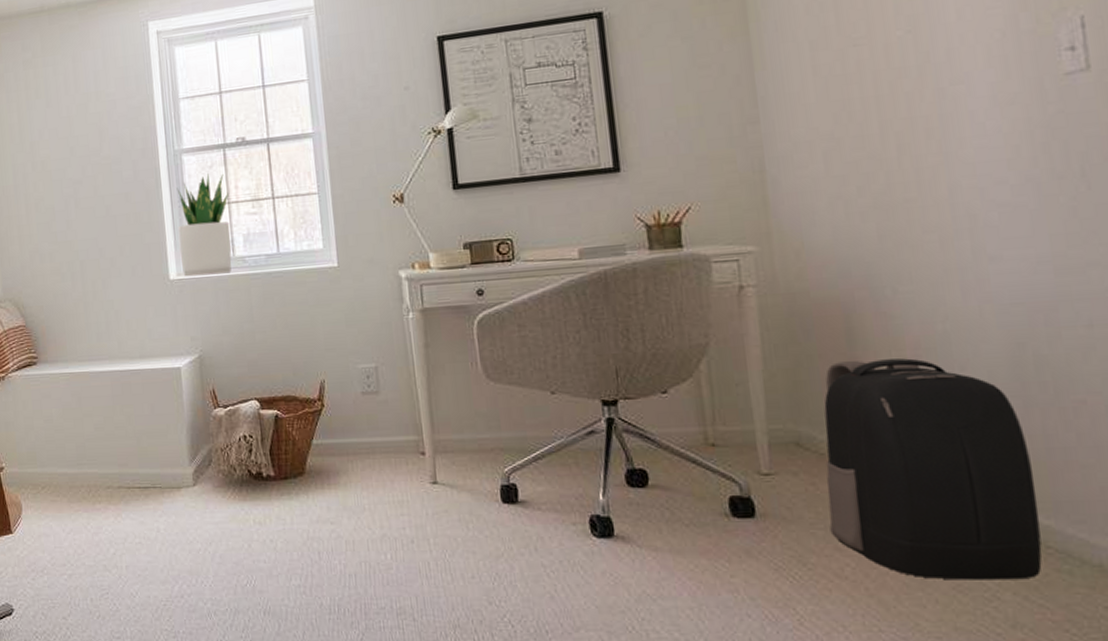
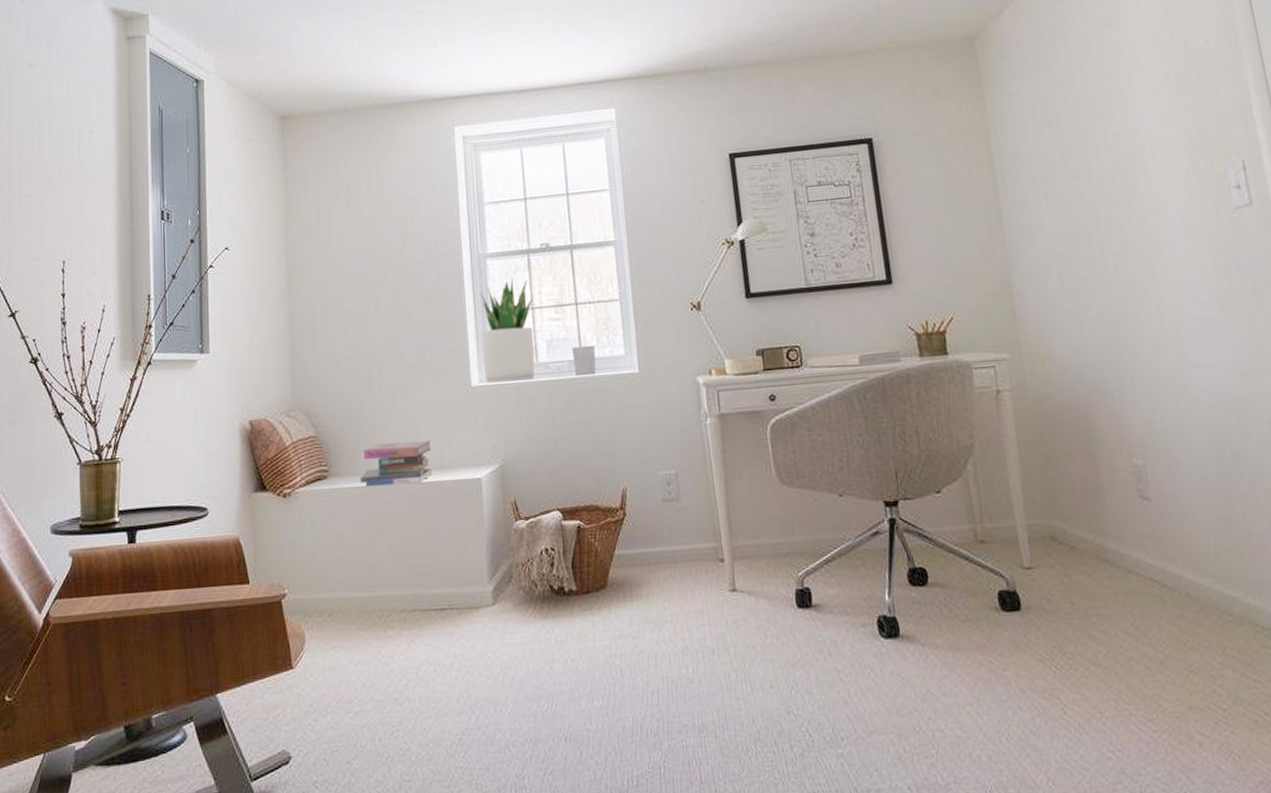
books: none [67,331,133,373] -> present [361,441,432,487]
candle holder: none [269,239,294,271] -> present [572,345,596,377]
backpack: present [824,358,1042,580] -> none [1071,455,1253,661]

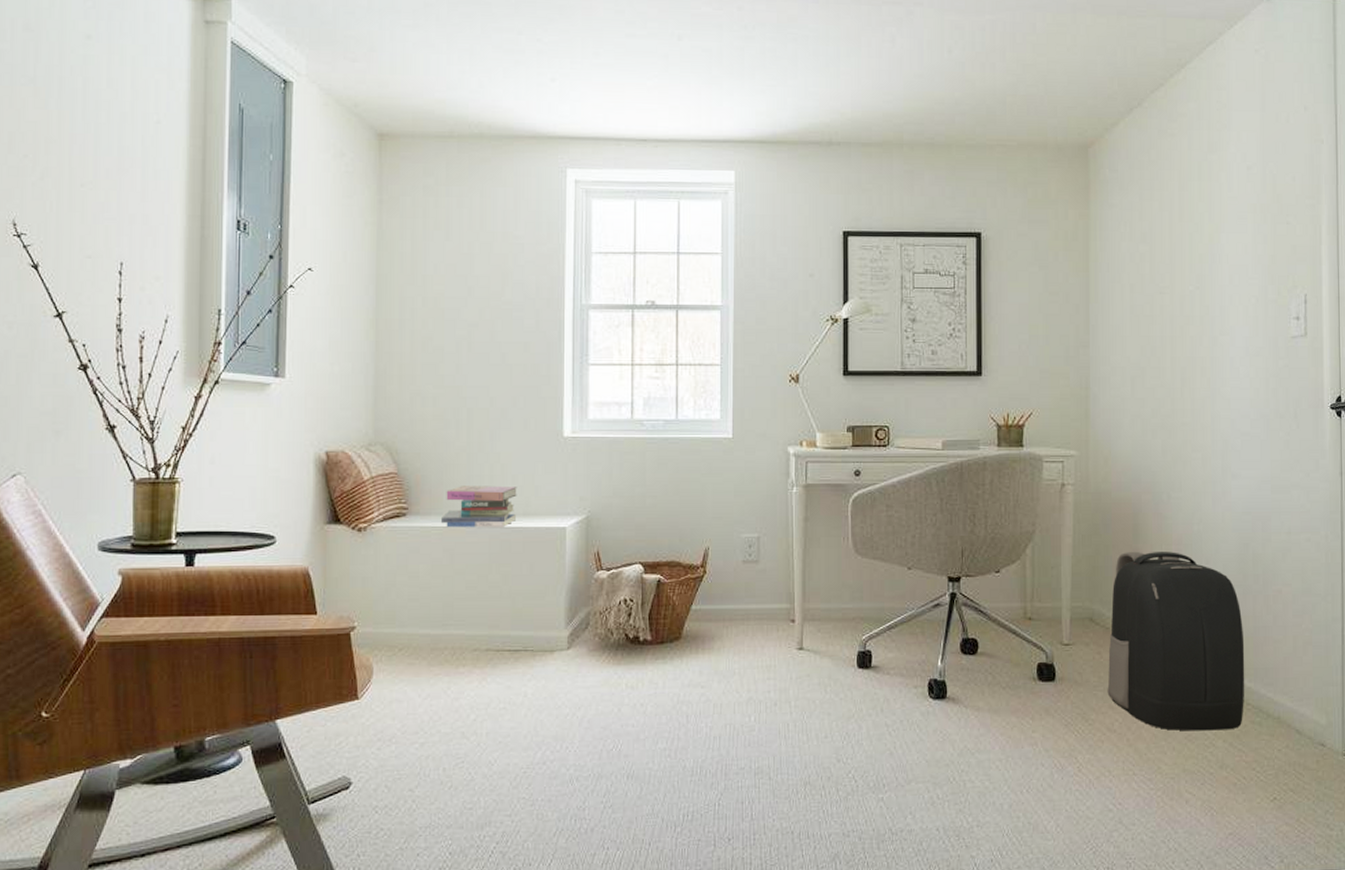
planter: present [480,279,535,384] -> none [577,333,633,435]
candle holder: present [572,345,596,377] -> none [668,407,692,437]
backpack: none [1071,455,1253,661] -> present [1107,551,1245,731]

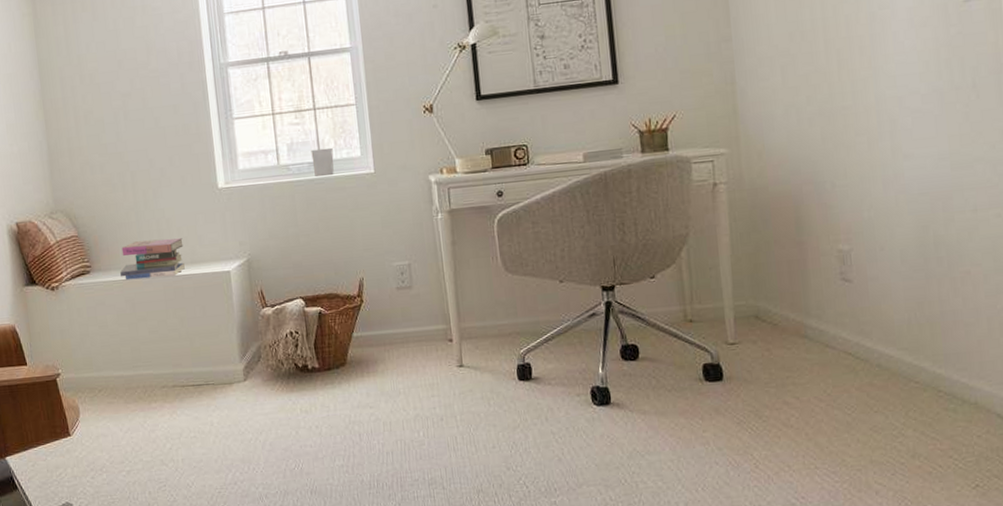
candle holder: none [668,407,692,437] -> present [311,147,334,178]
backpack: present [1107,551,1245,731] -> none [777,241,935,423]

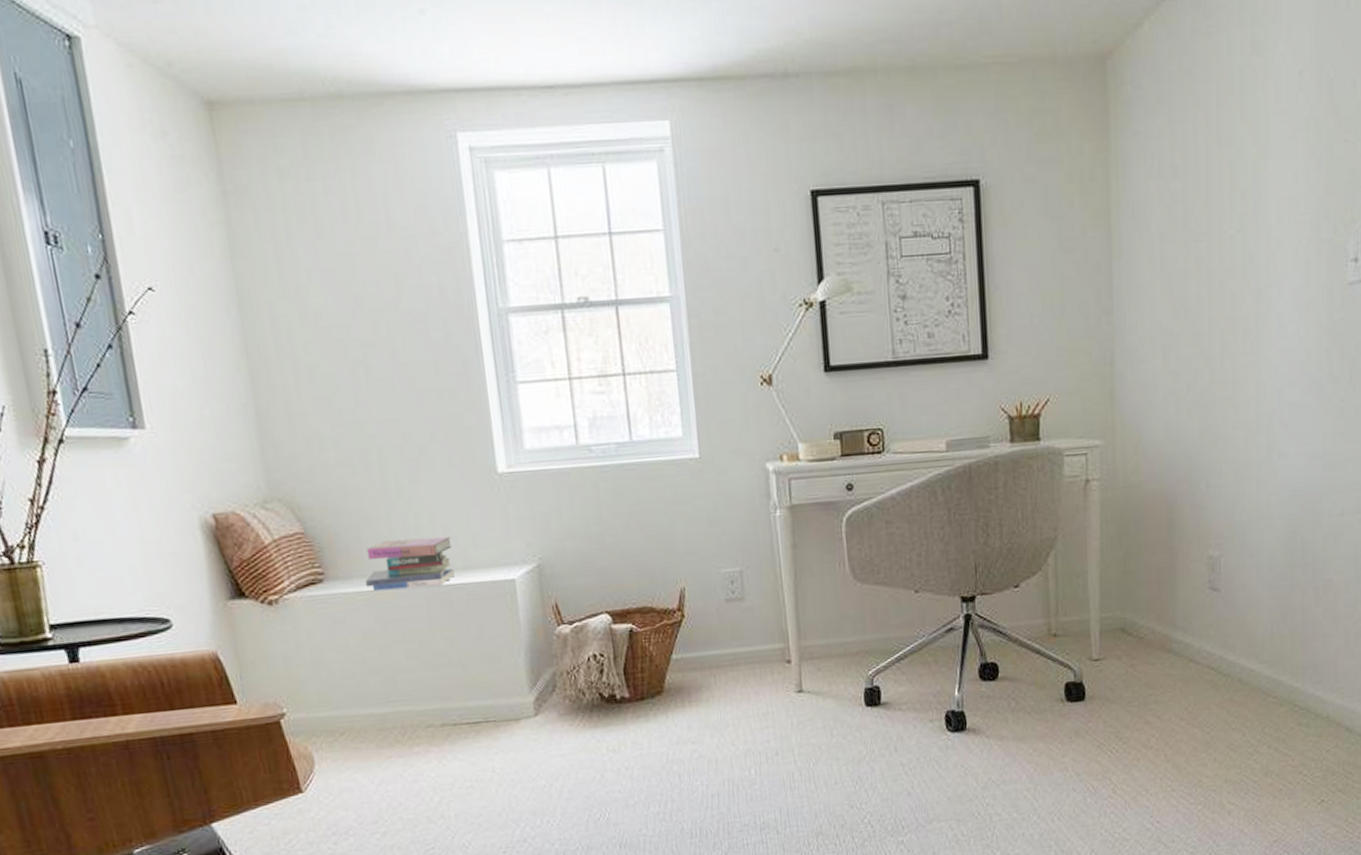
candle holder: present [311,147,334,178] -> none [619,424,649,462]

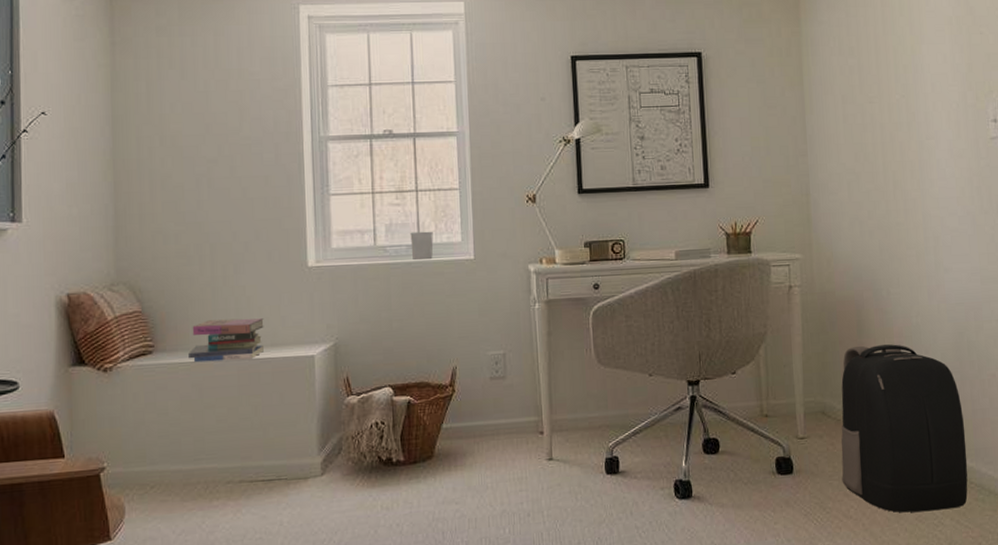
candle holder: none [619,424,649,462] -> present [410,231,434,261]
backpack: none [1142,546,1292,741] -> present [841,344,968,513]

